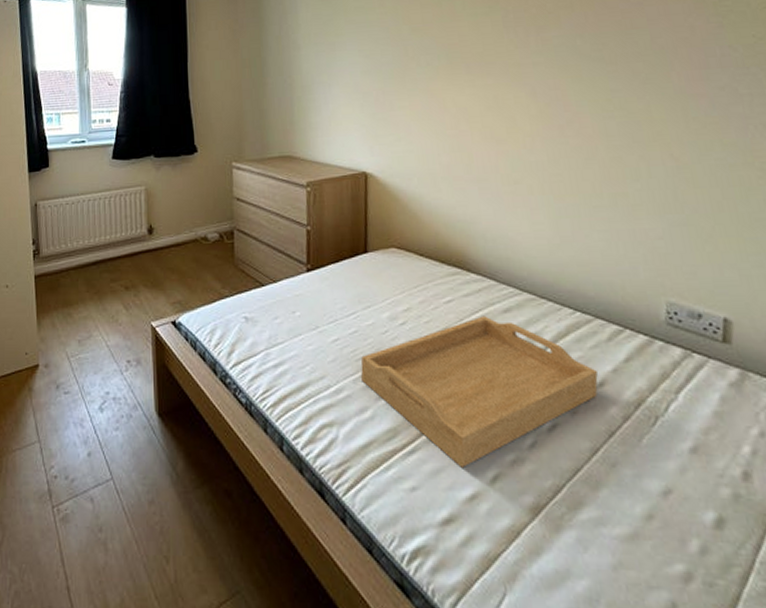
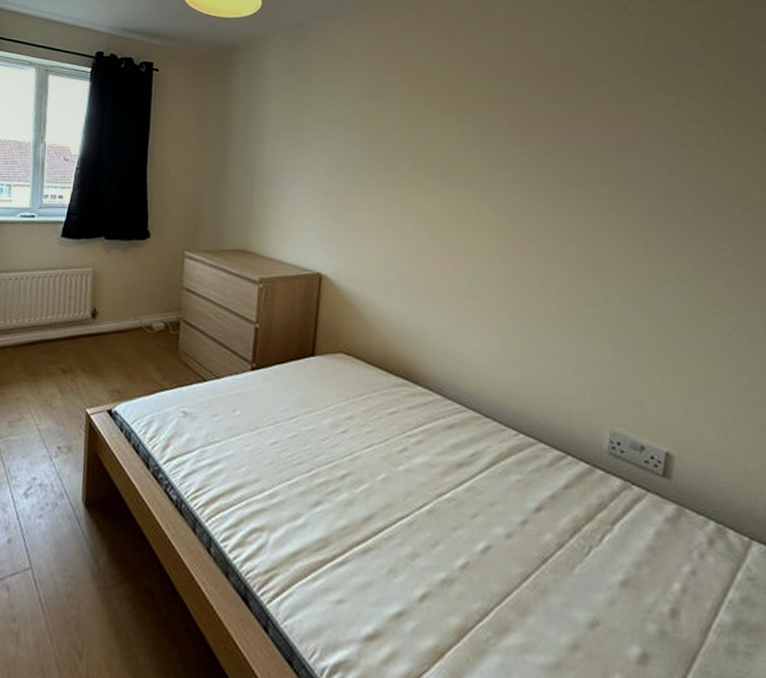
serving tray: present [360,315,598,468] -> none [297,430,536,584]

